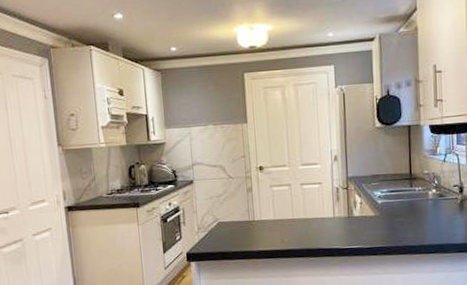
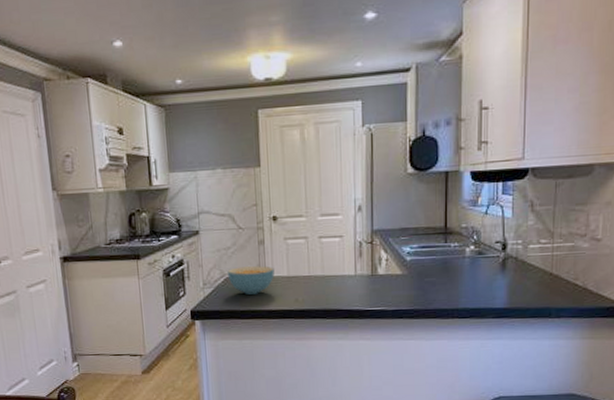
cereal bowl: none [219,211,262,237] -> present [227,266,275,295]

